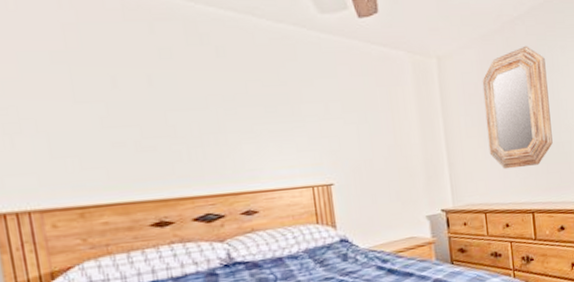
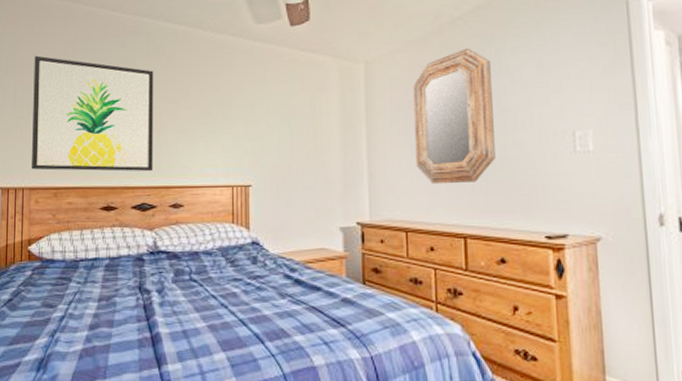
wall art: none [14,41,215,188] -> present [32,55,154,171]

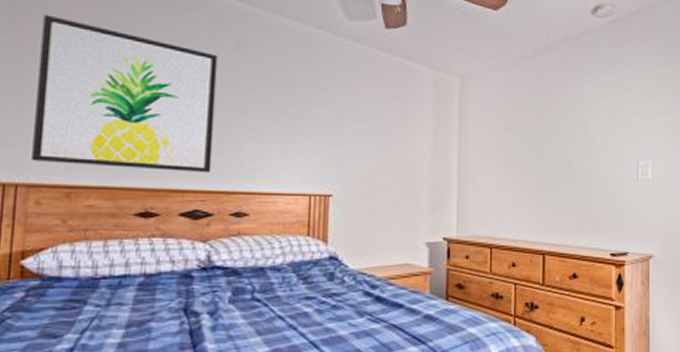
home mirror: present [413,48,495,184] -> none [503,75,574,203]

